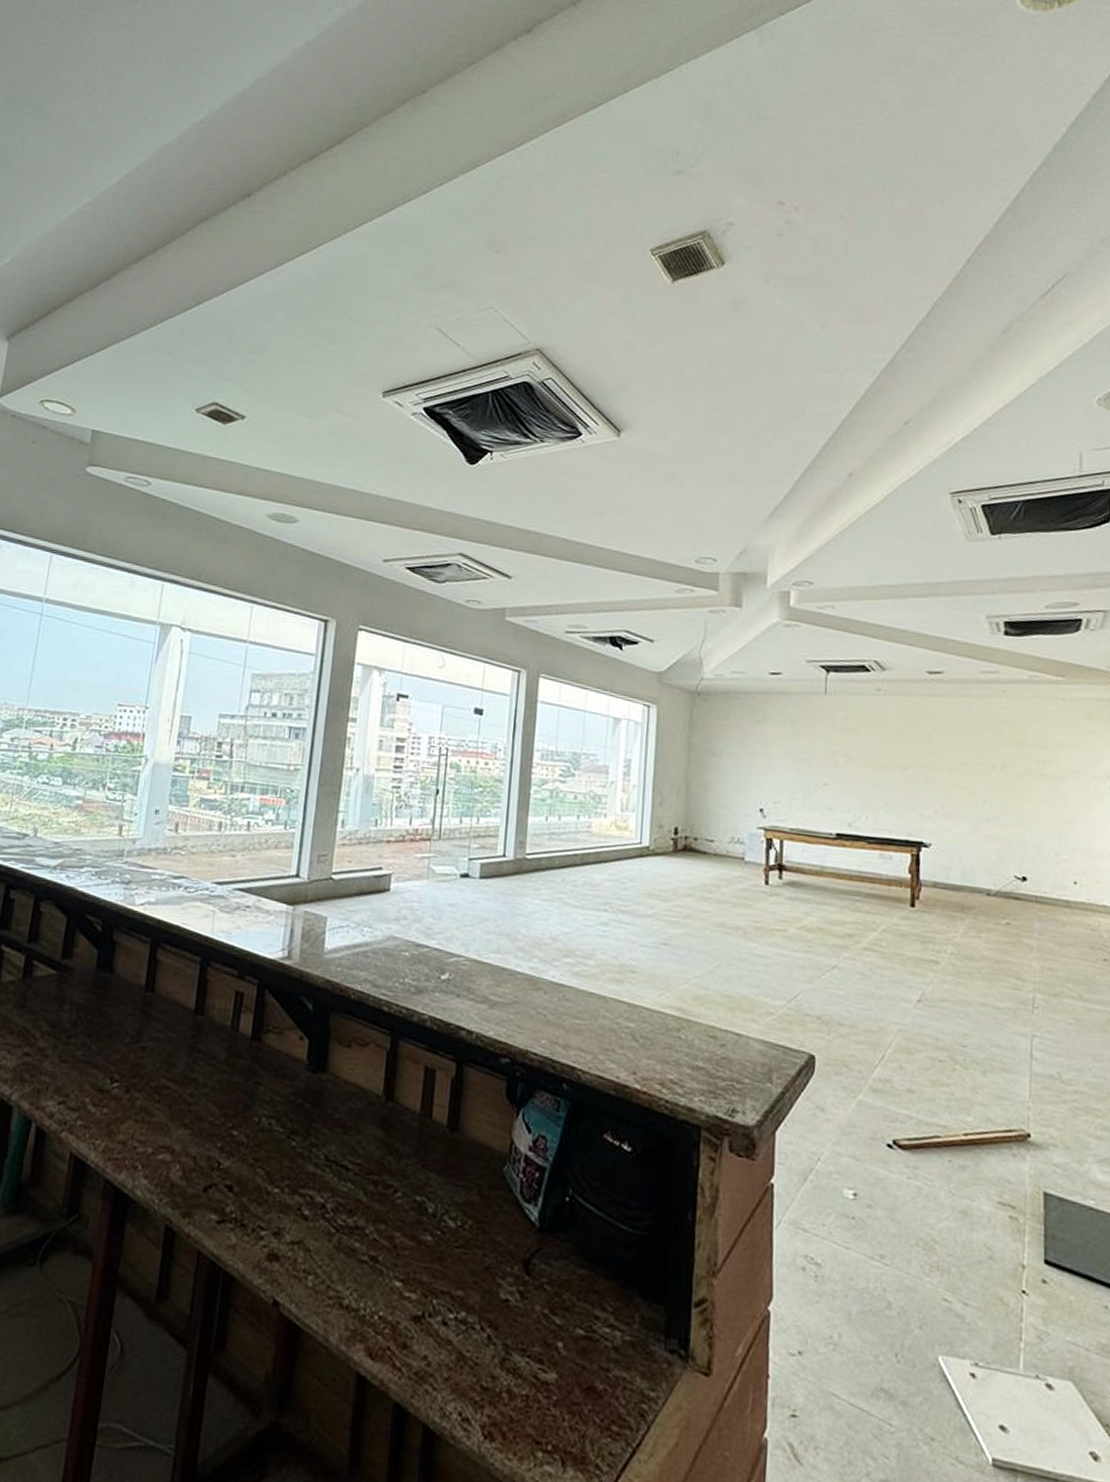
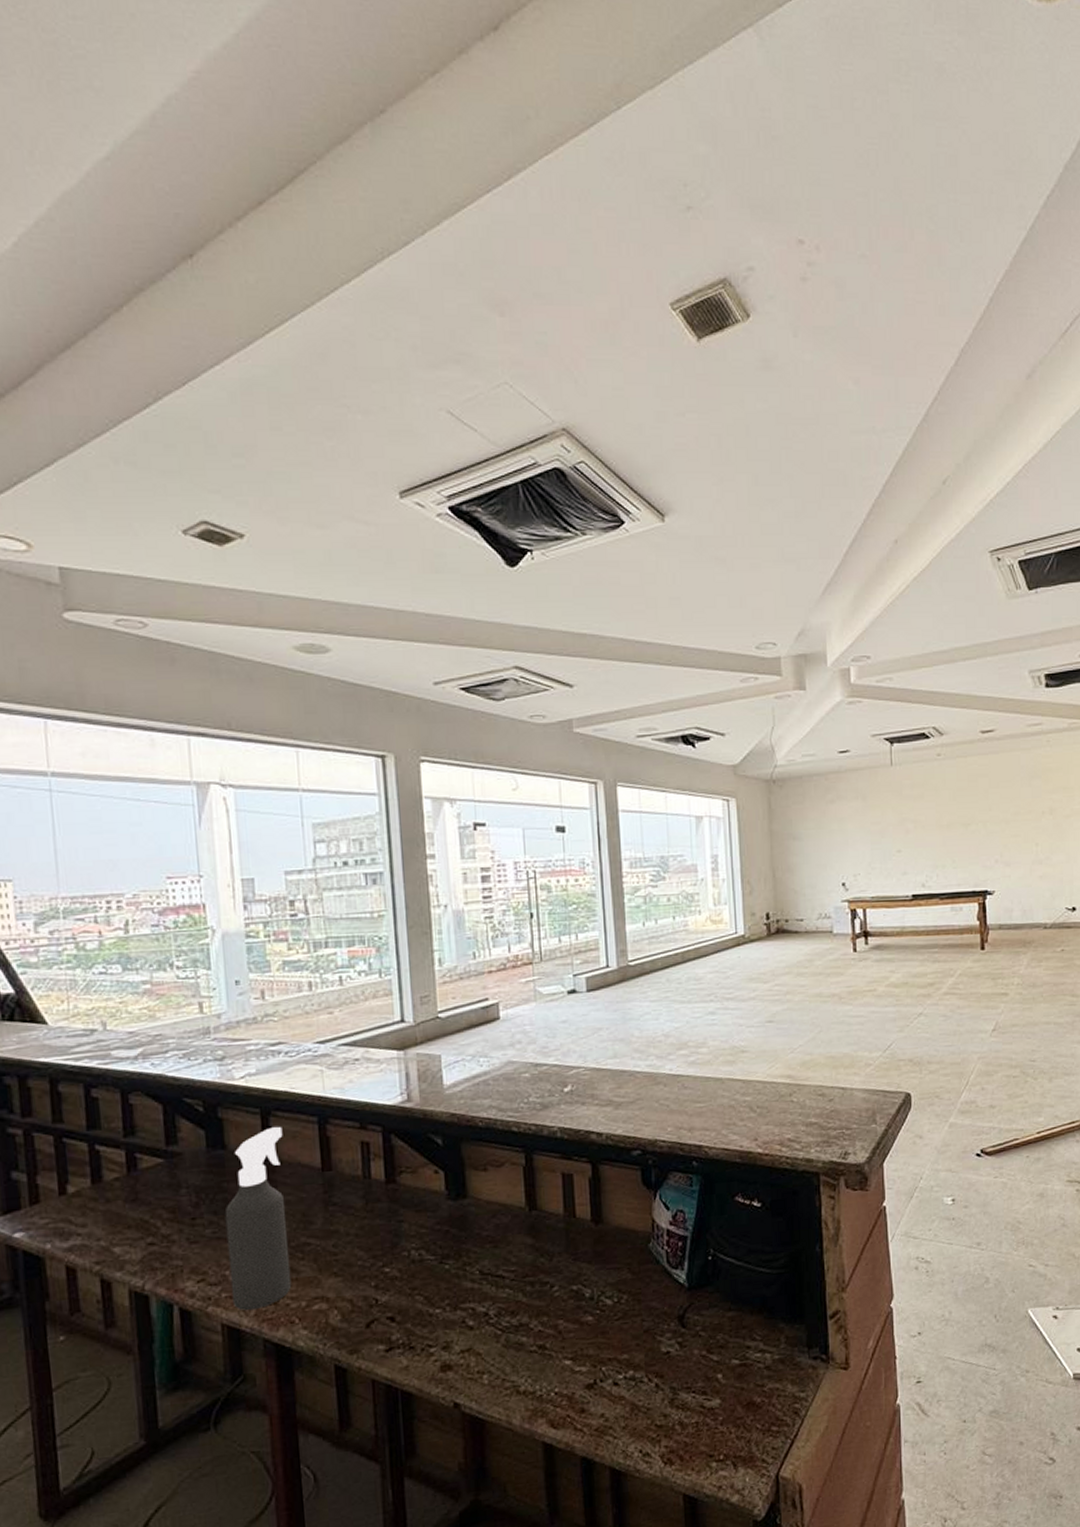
spray bottle: none [85,958,167,1146] -> present [224,1126,292,1311]

